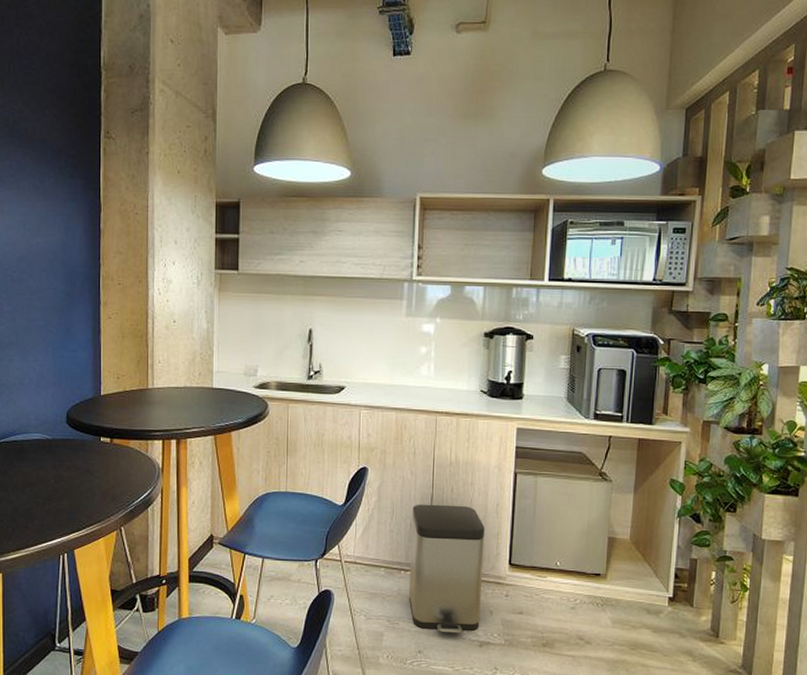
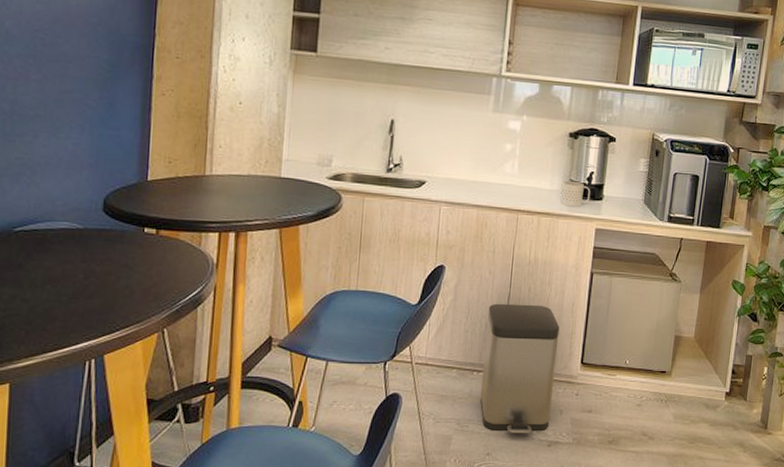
mug: none [479,380,510,407] -> present [561,180,591,207]

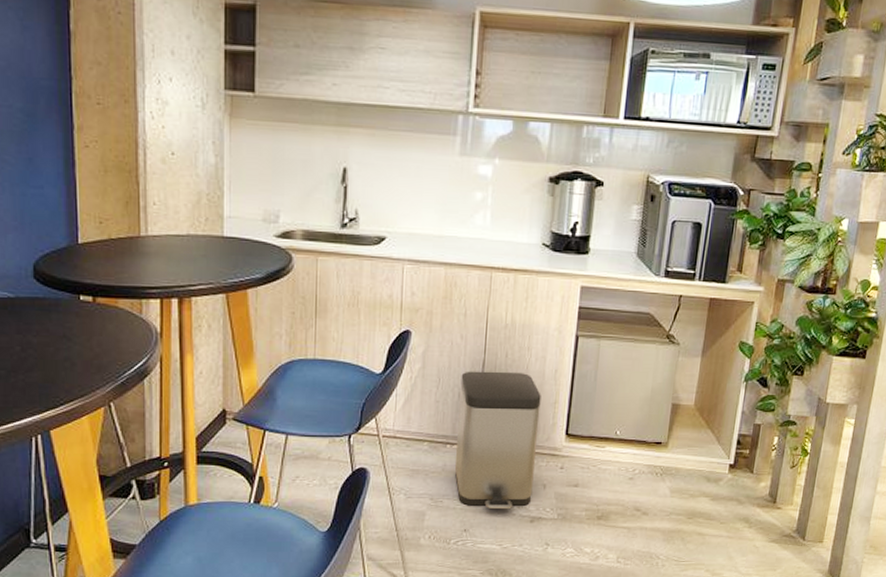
mug: present [561,180,591,207] -> none [540,232,575,262]

